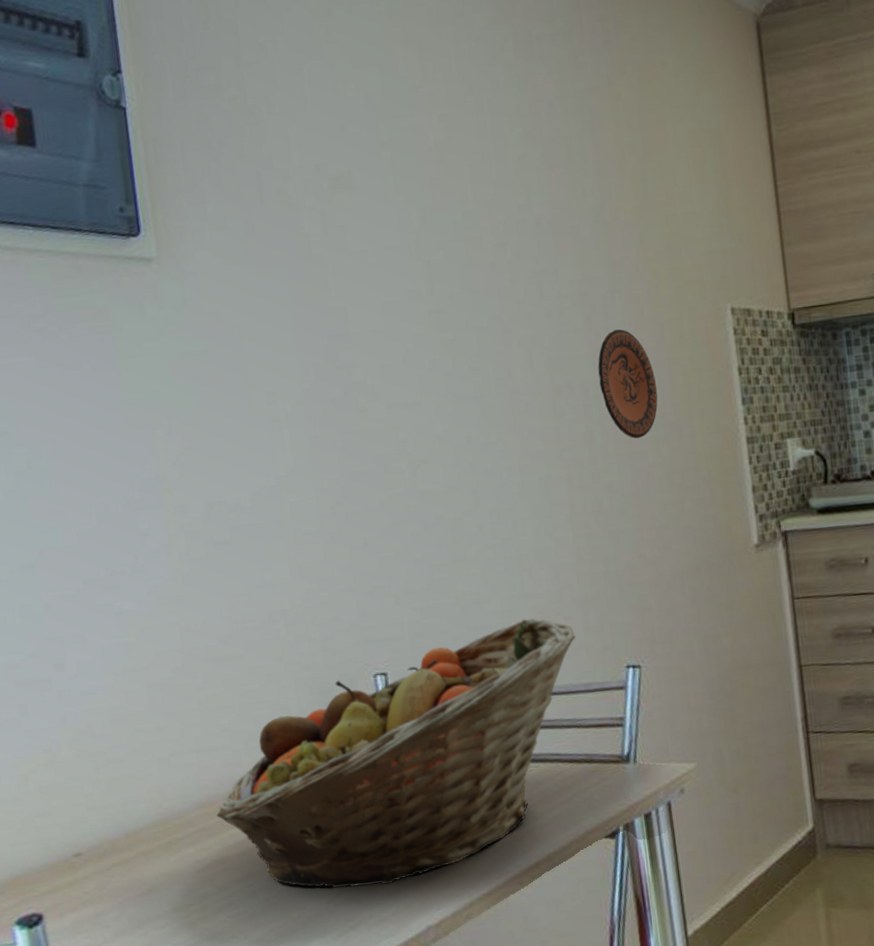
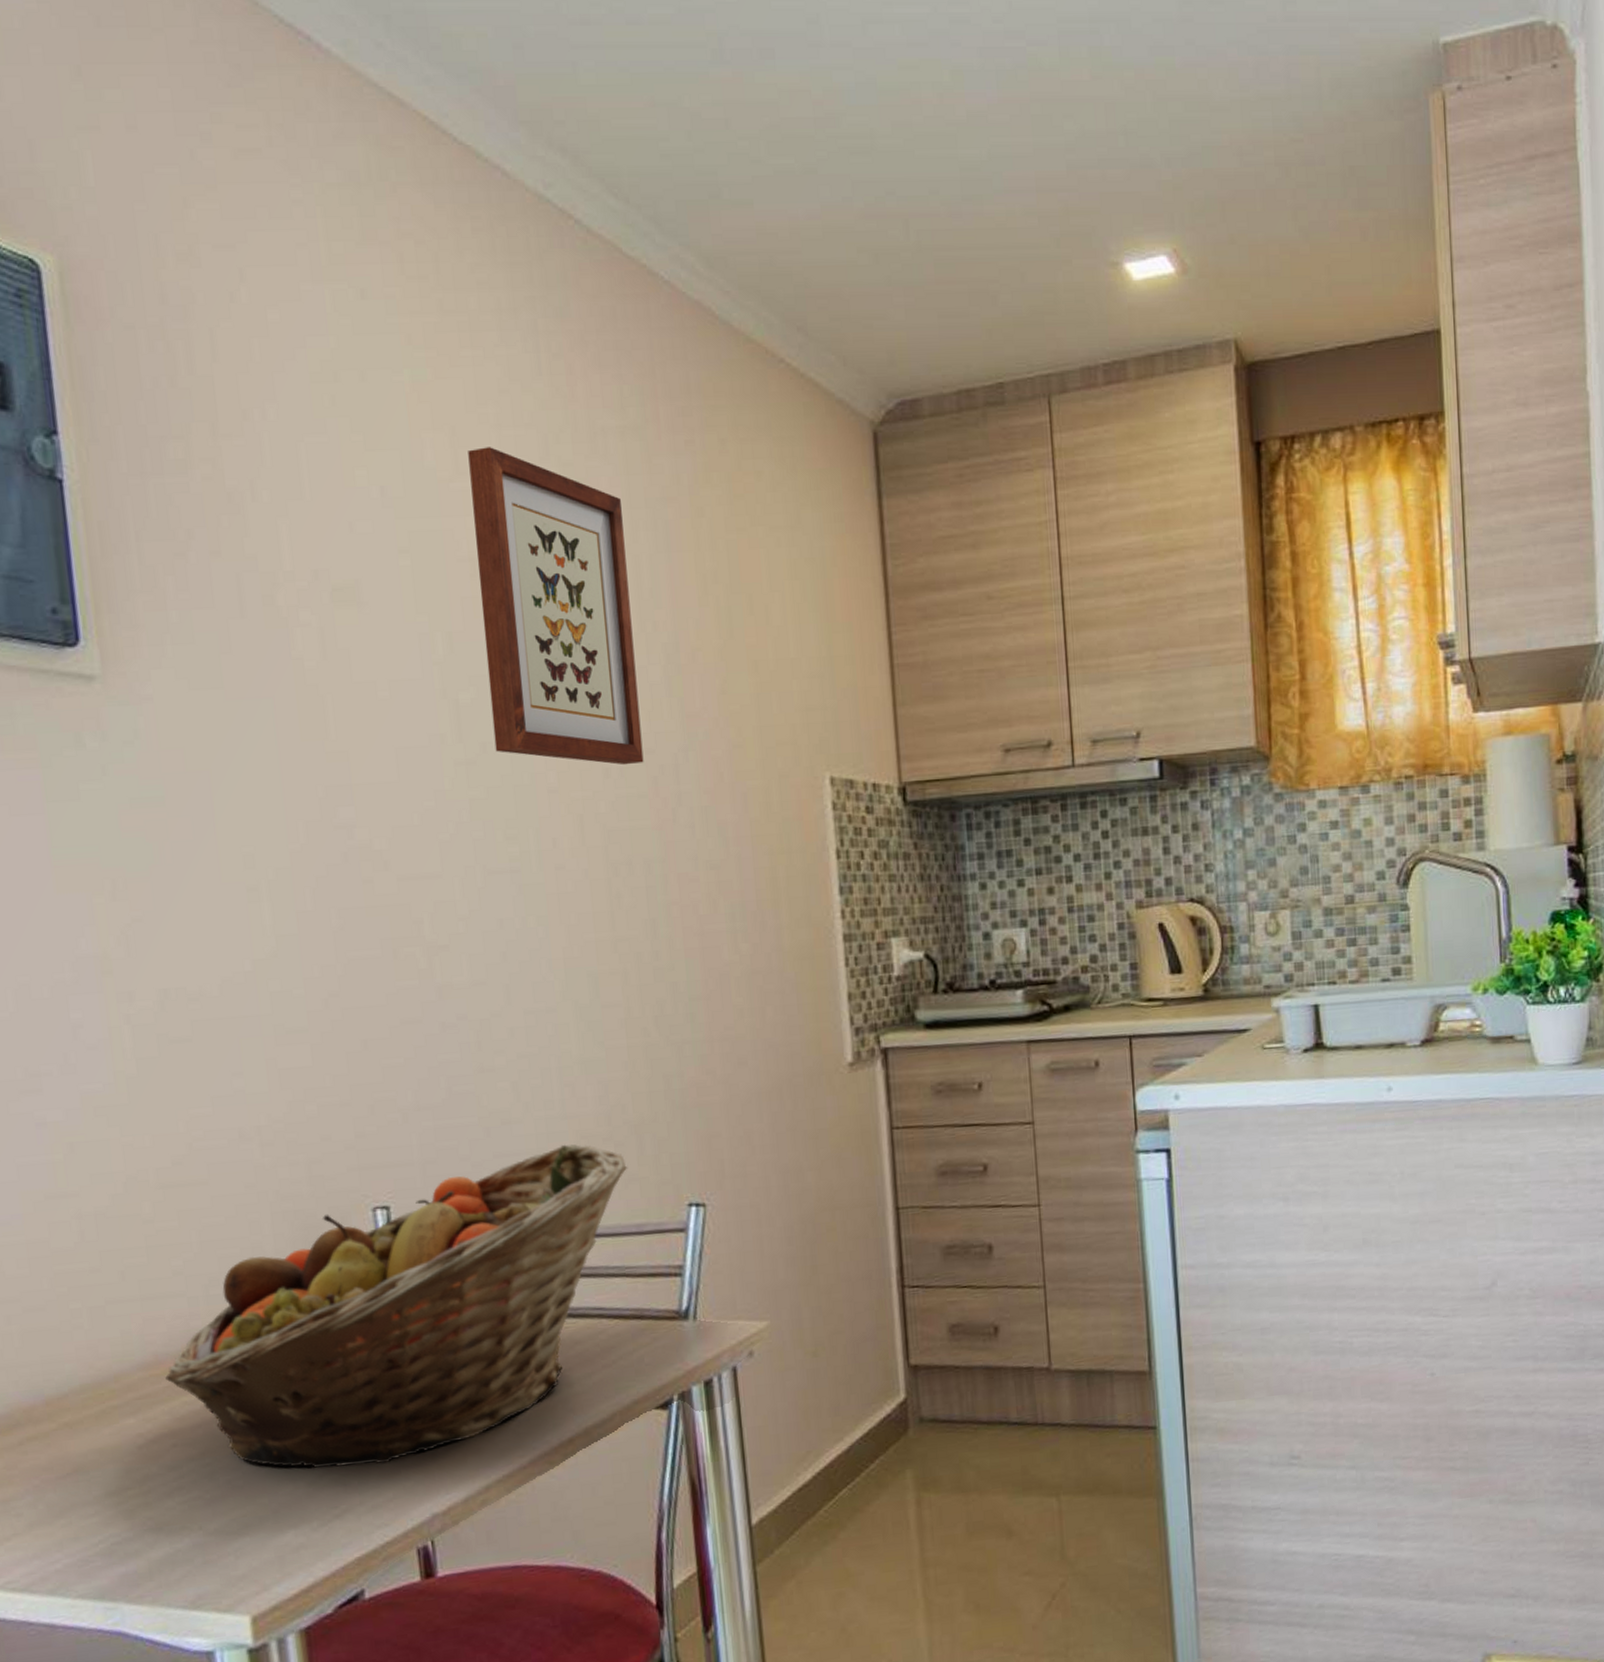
wall art: none [432,58,579,307] -> present [468,447,644,766]
decorative plate: present [598,329,658,439] -> none [665,796,738,930]

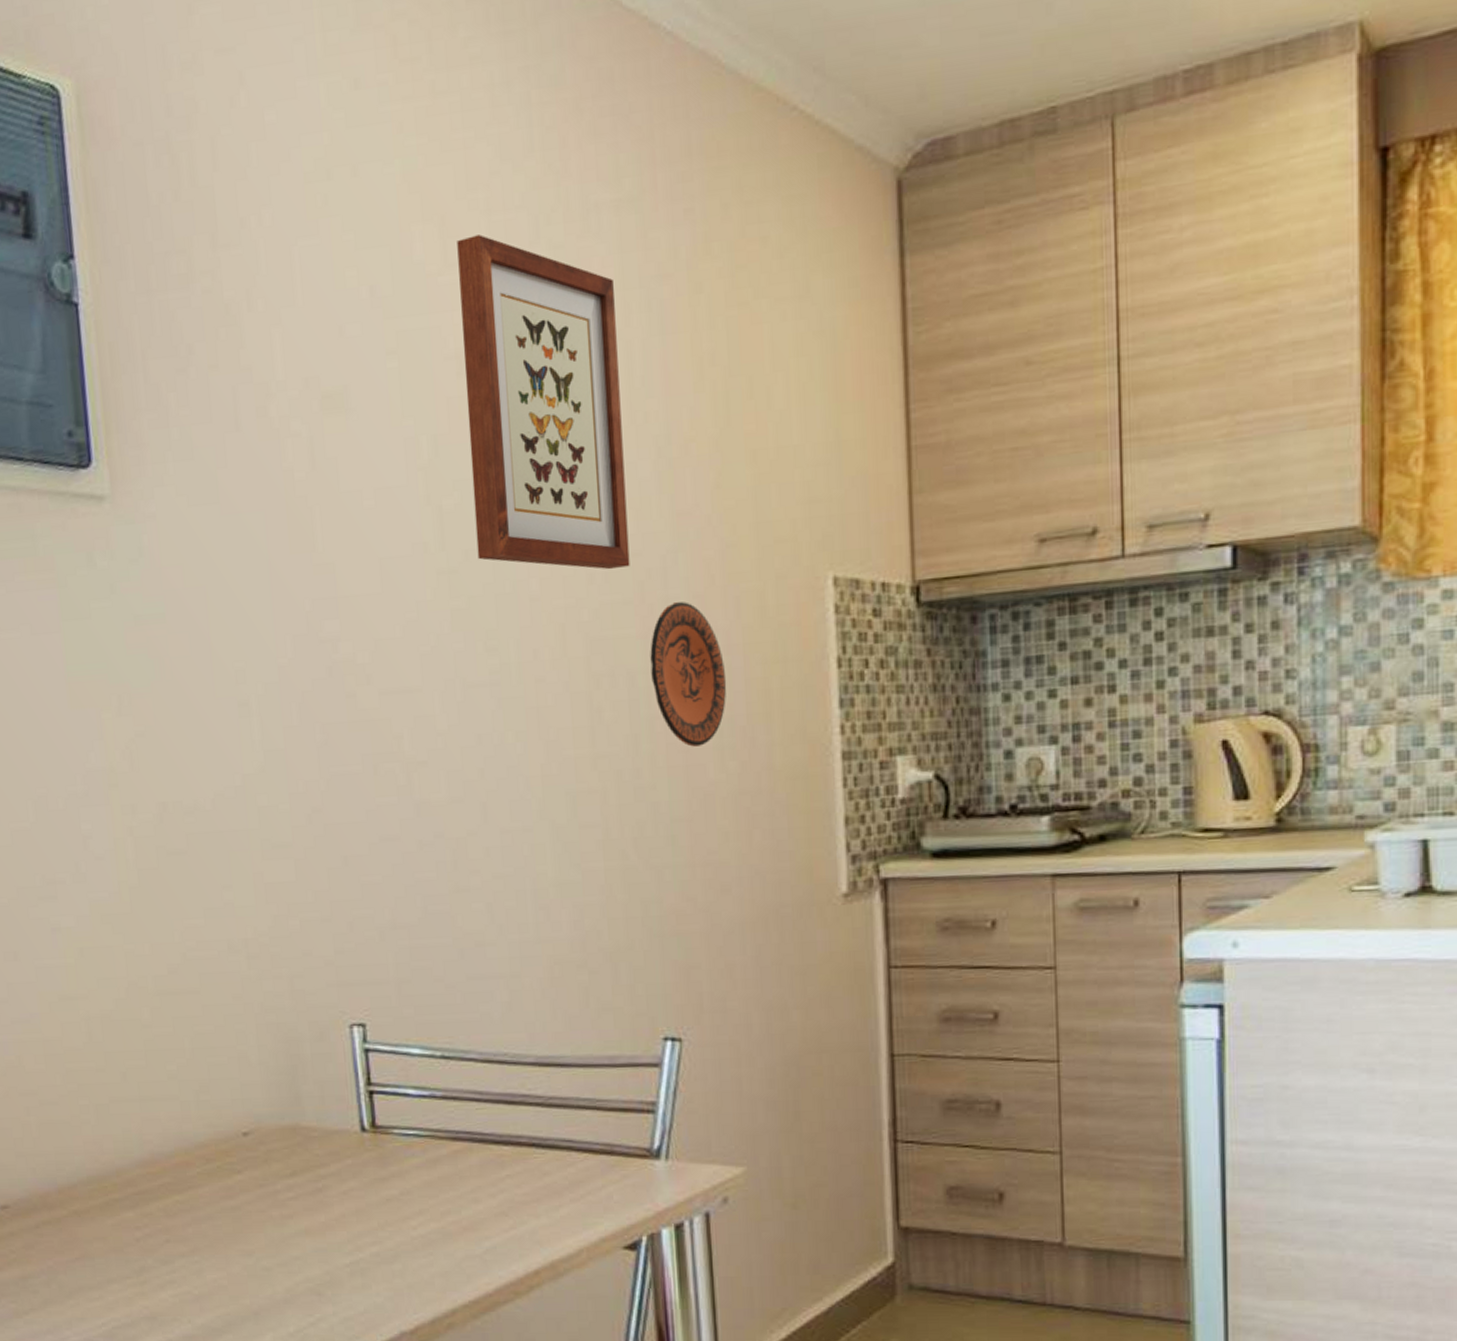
fruit basket: present [165,1144,628,1468] -> none [160,969,602,1278]
decorative plate: none [665,796,738,930] -> present [650,602,727,747]

